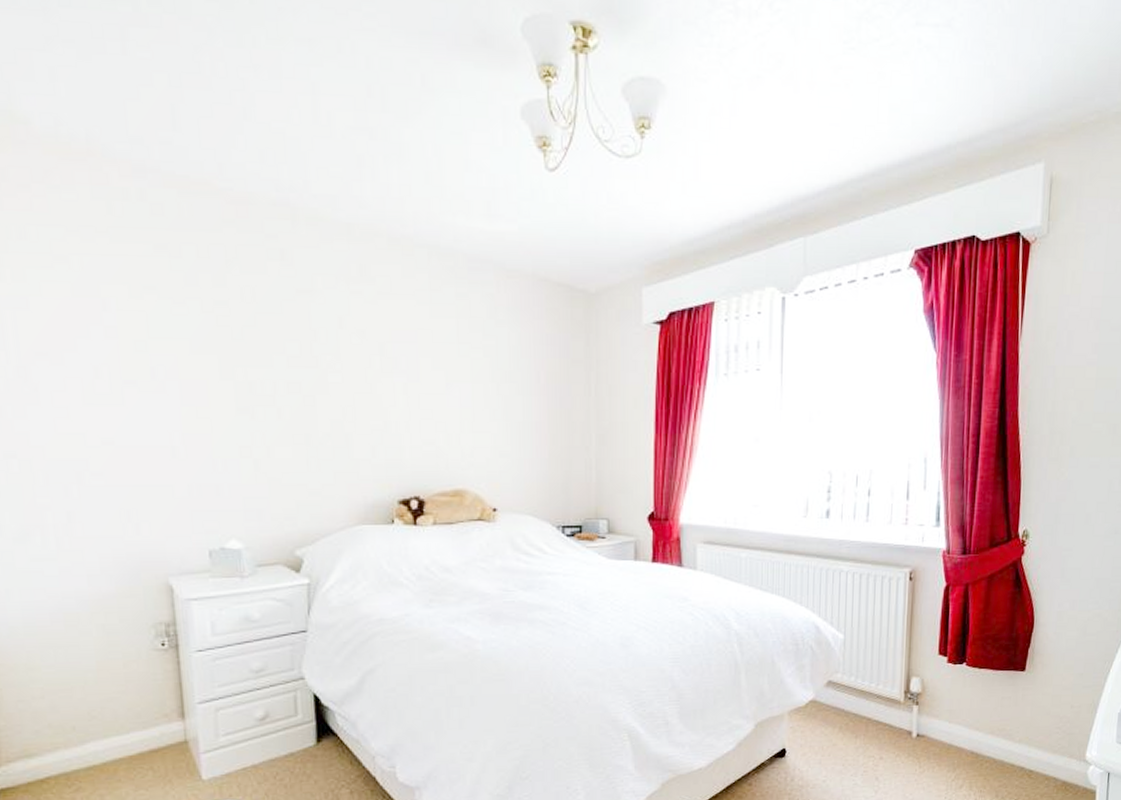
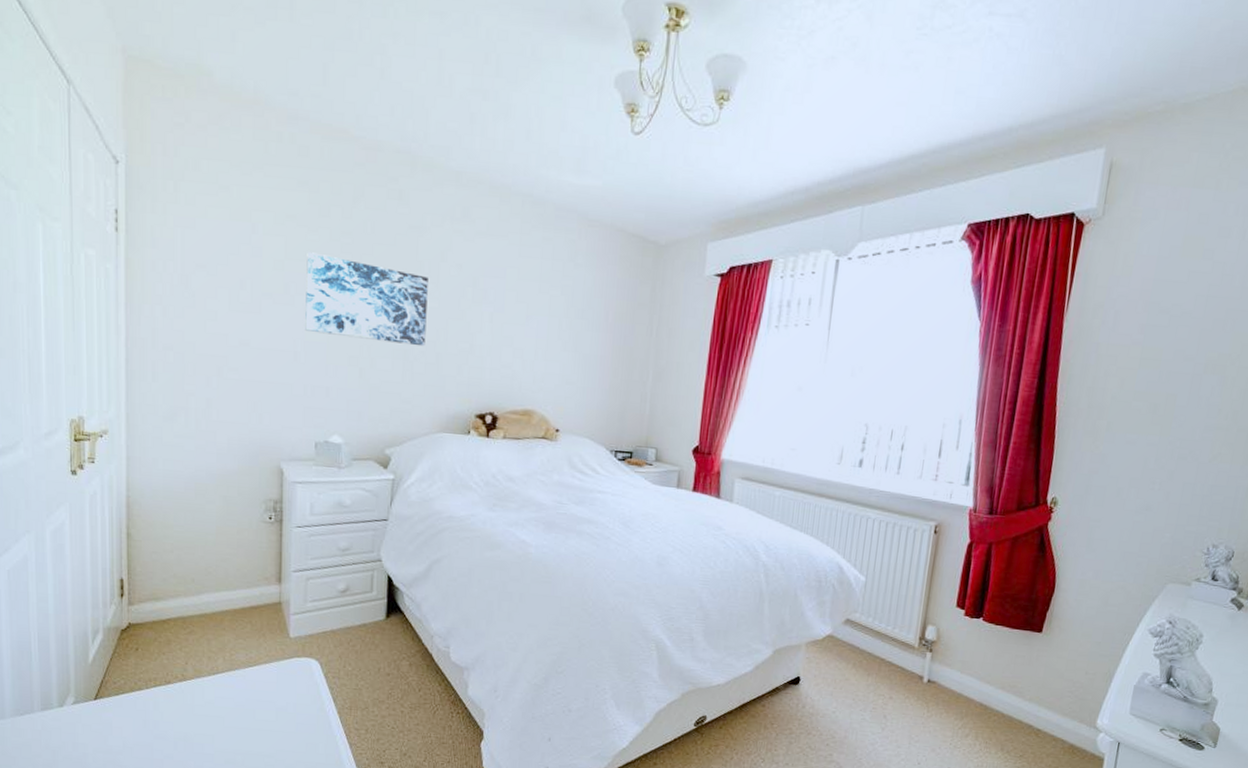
wall art: none [174,328,331,428] -> present [305,252,428,347]

